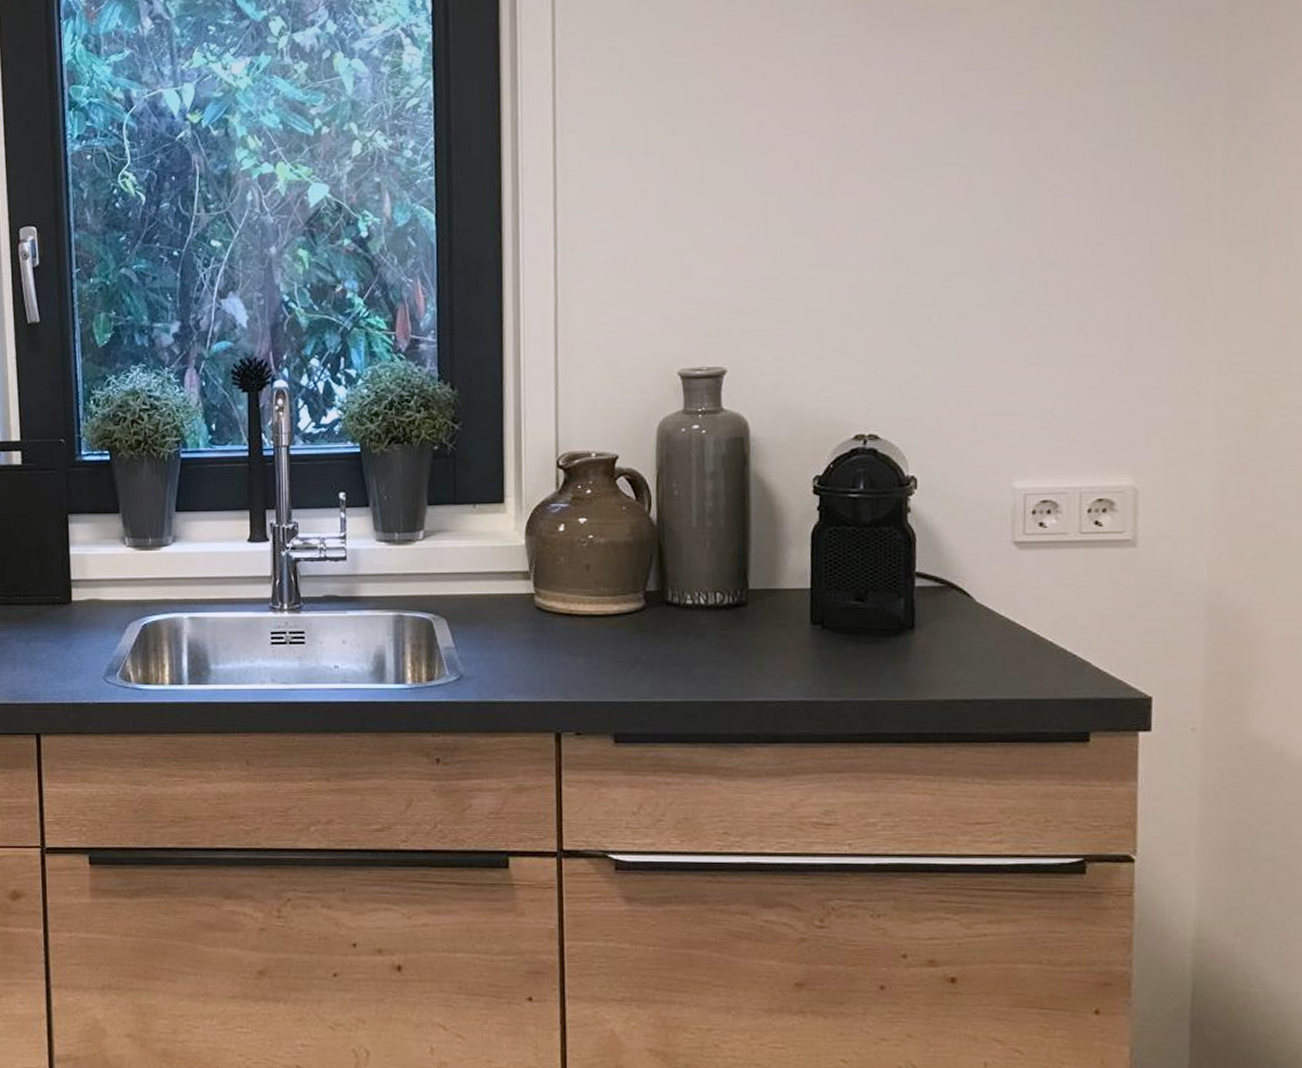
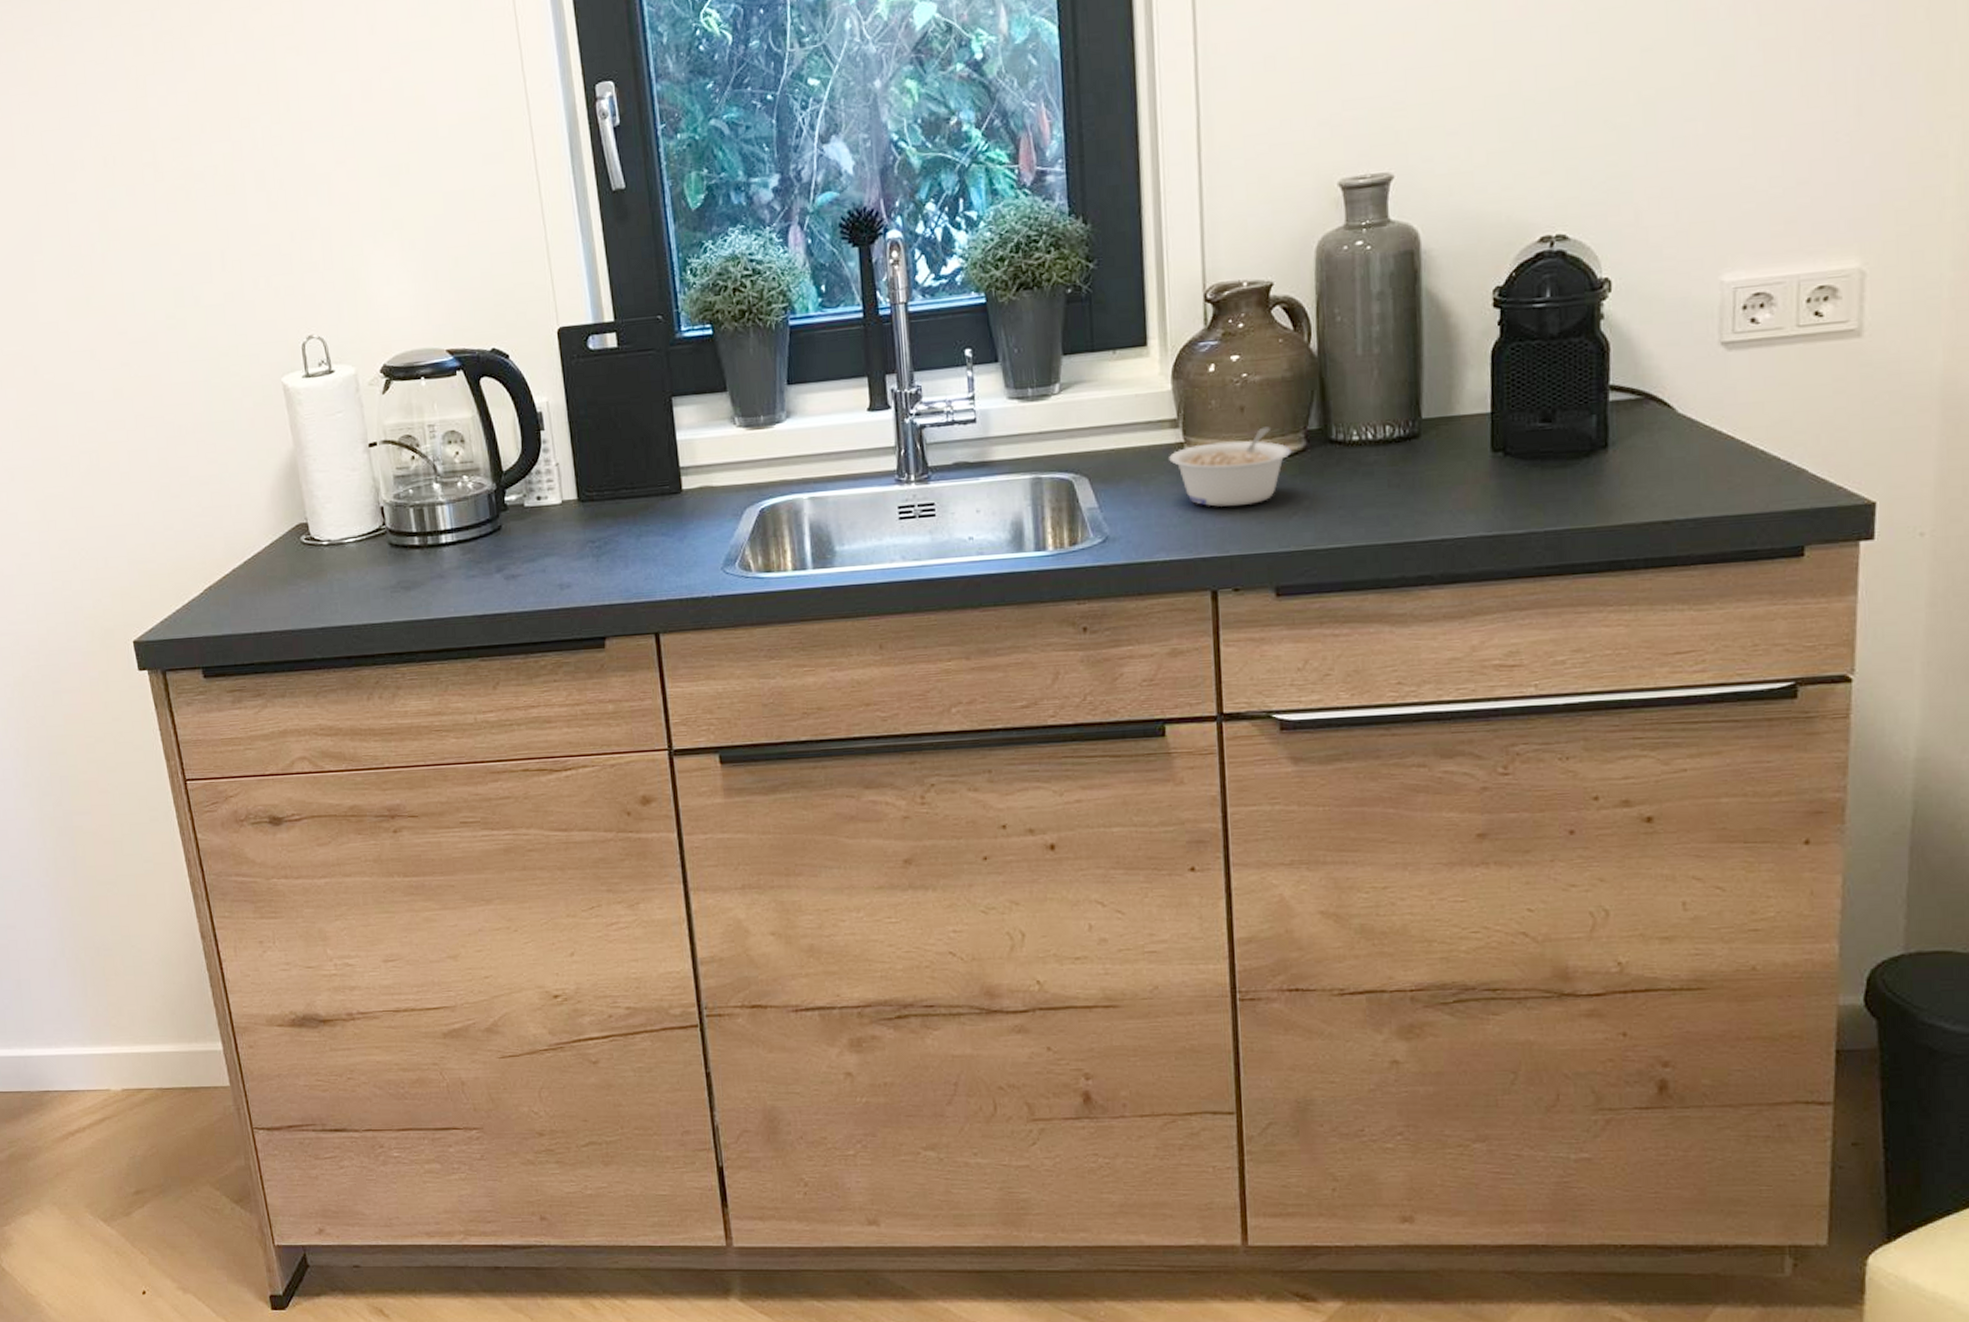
legume: none [521,585,632,655] -> present [1169,426,1292,507]

